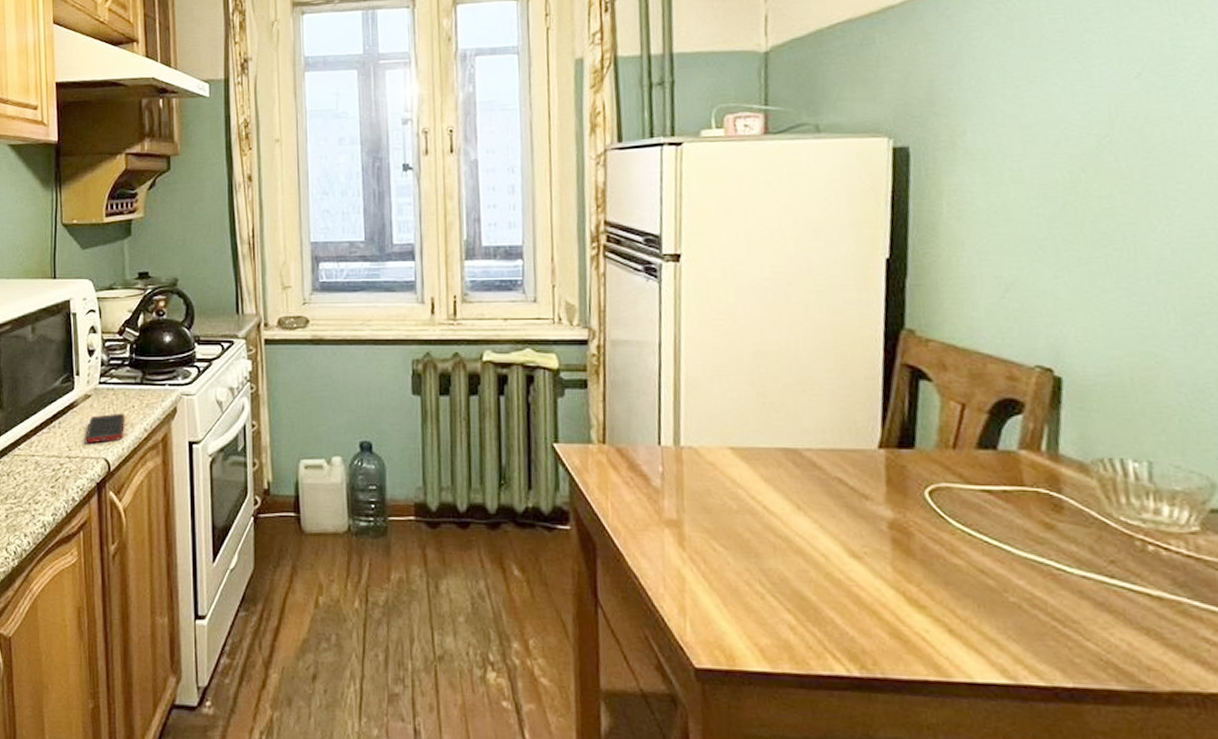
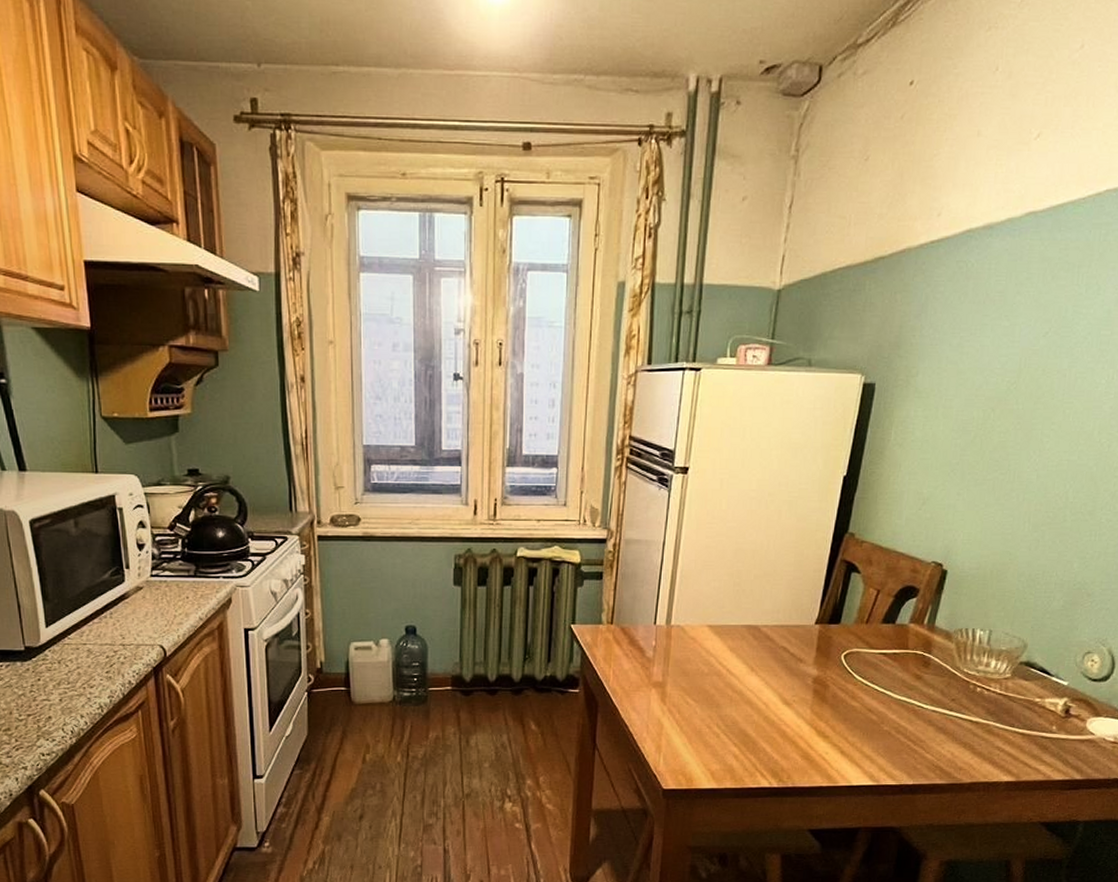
cell phone: present [86,413,125,444] -> none [139,603,179,632]

